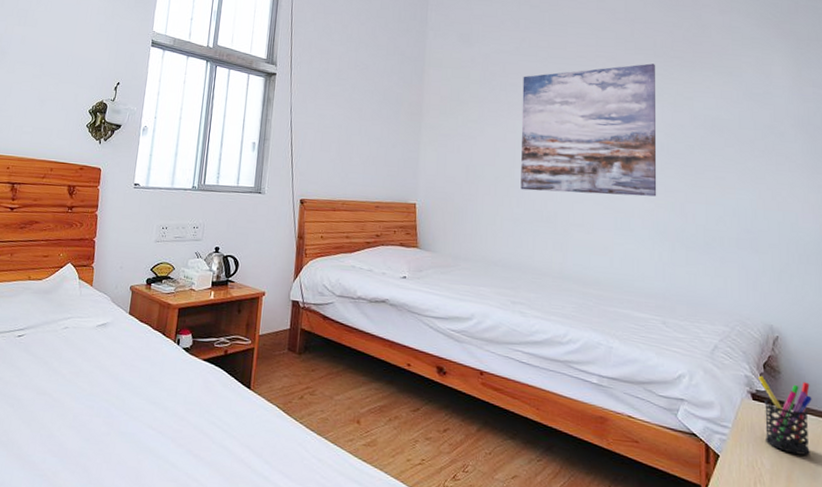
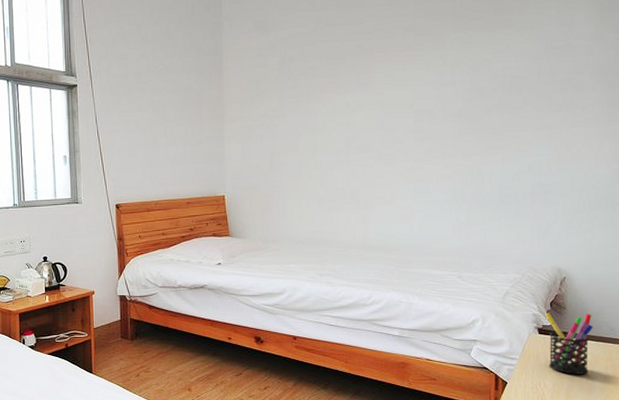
wall art: present [520,63,657,197] -> none [321,28,455,171]

